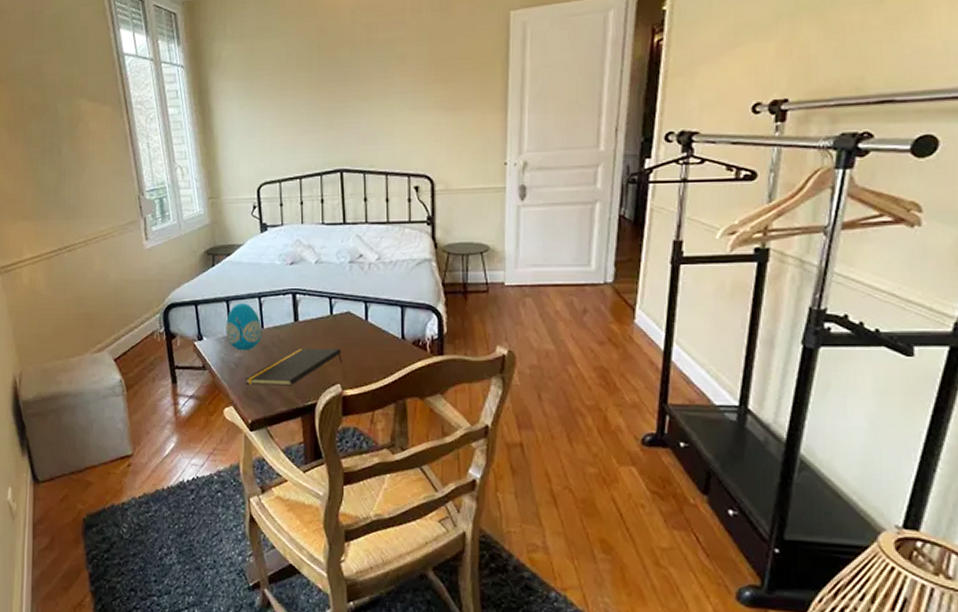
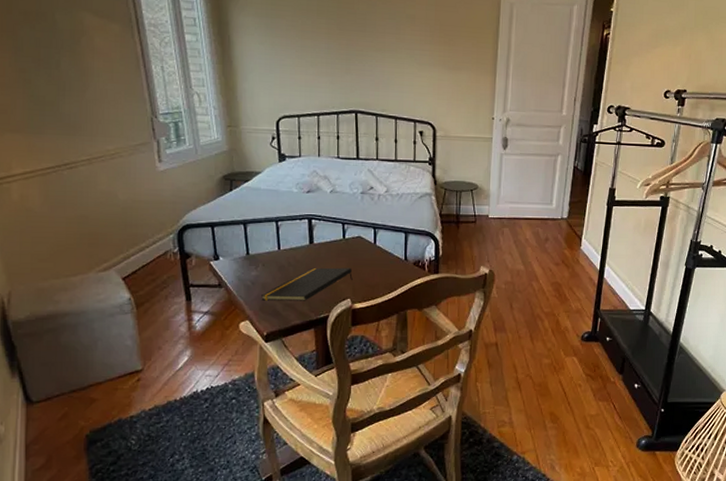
decorative egg: present [226,303,262,351] -> none [243,226,279,270]

